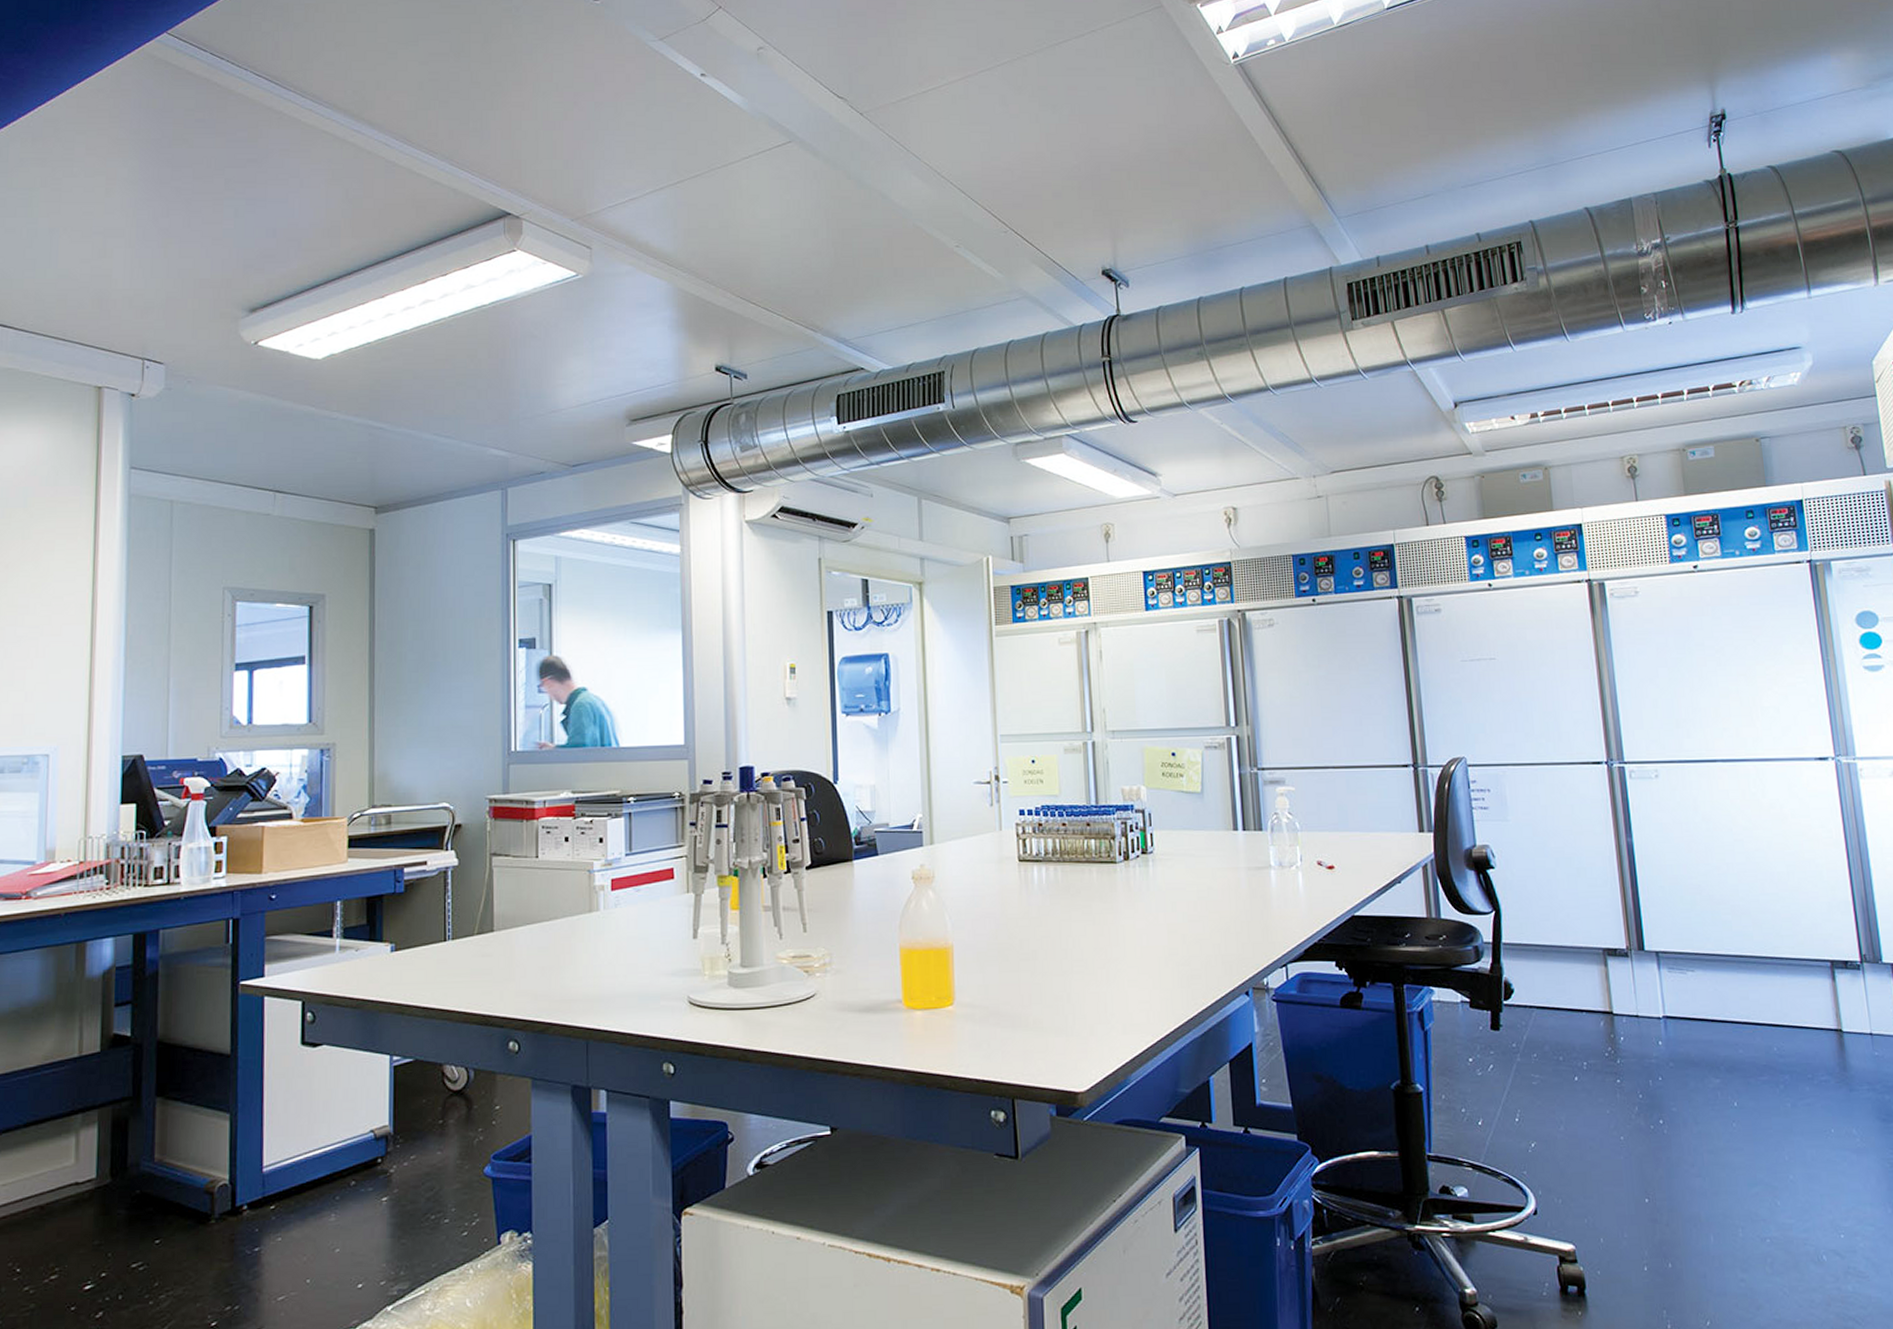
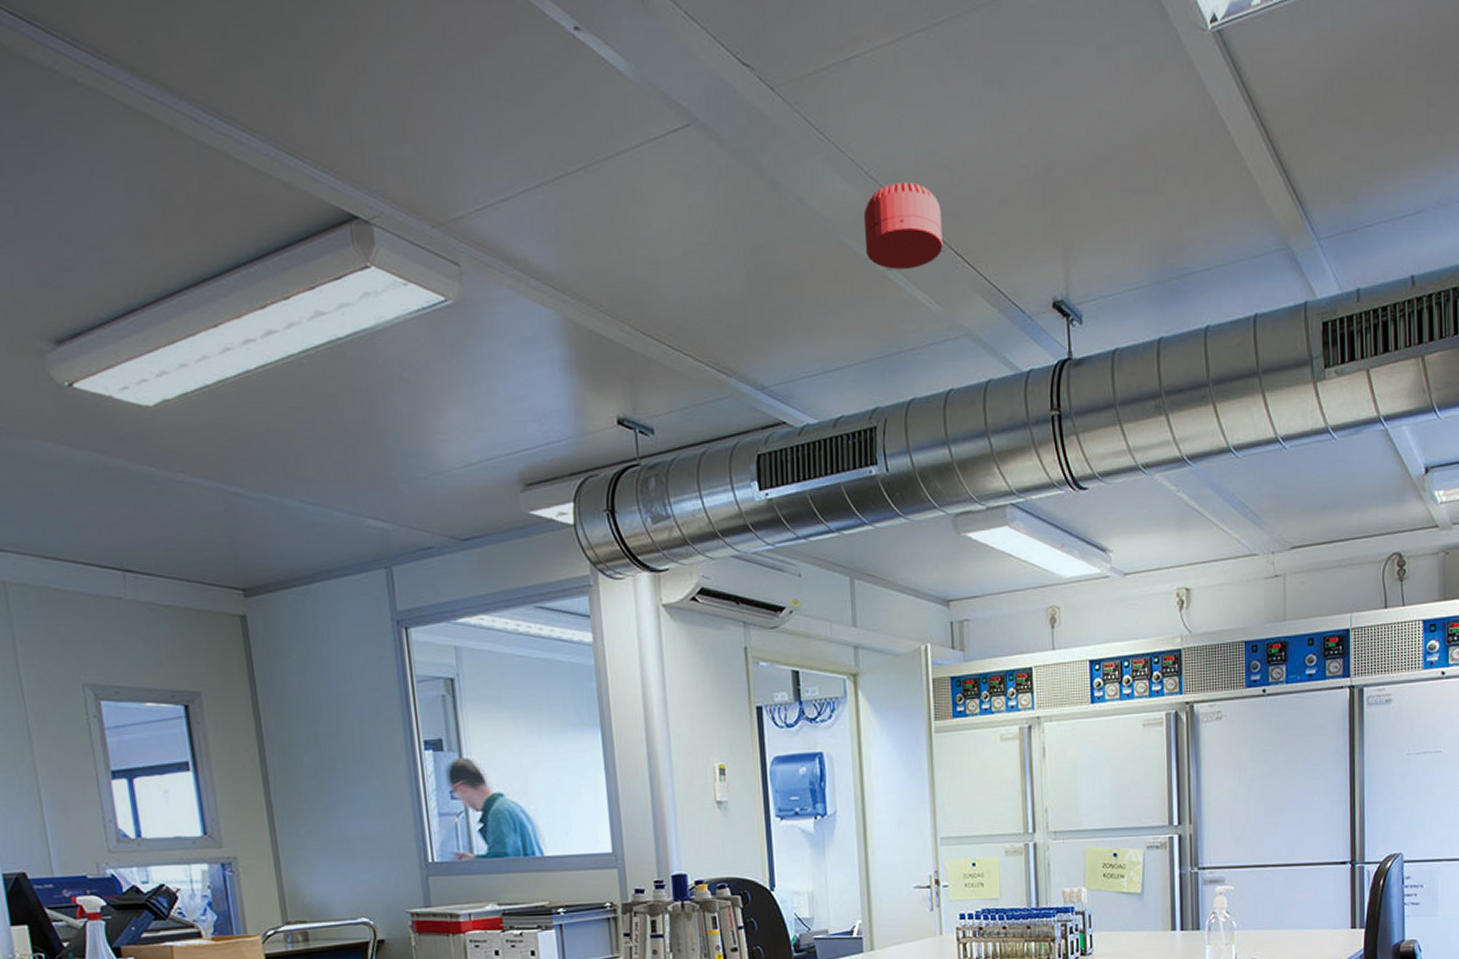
smoke detector: none [936,180,1005,247] -> present [863,182,943,270]

